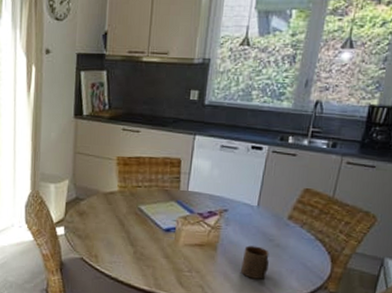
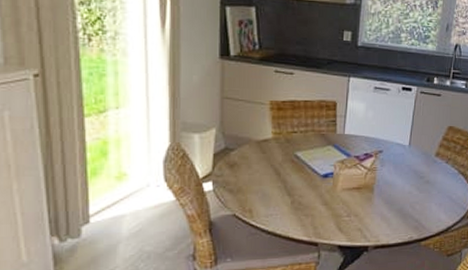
cup: present [241,245,269,279] -> none [396,184,421,216]

